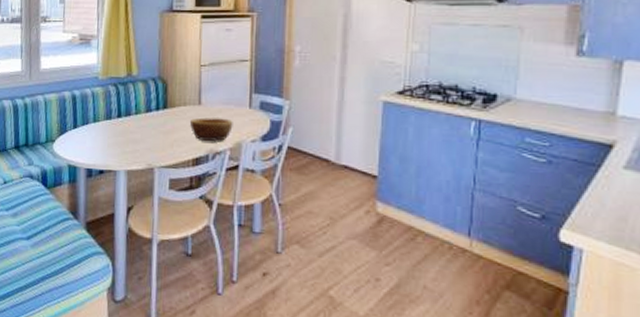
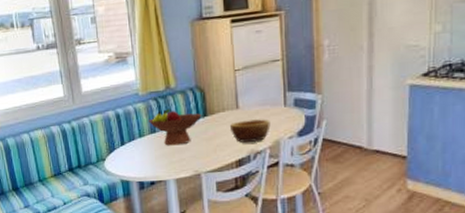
fruit bowl: none [105,96,162,135] -> present [149,109,202,146]

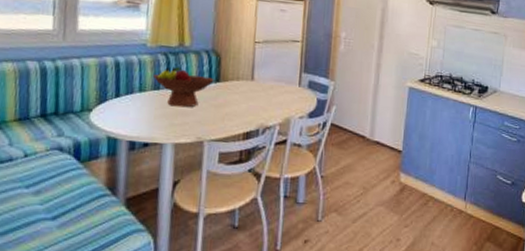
bowl: present [229,119,271,144] -> none [241,92,284,117]

